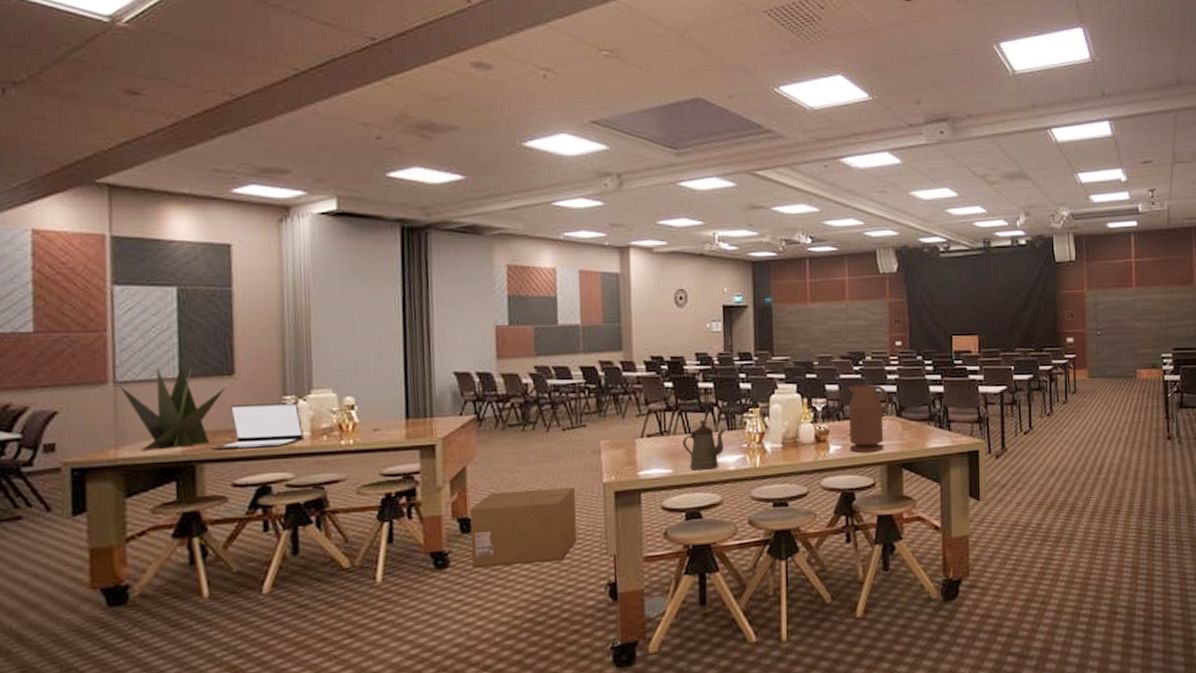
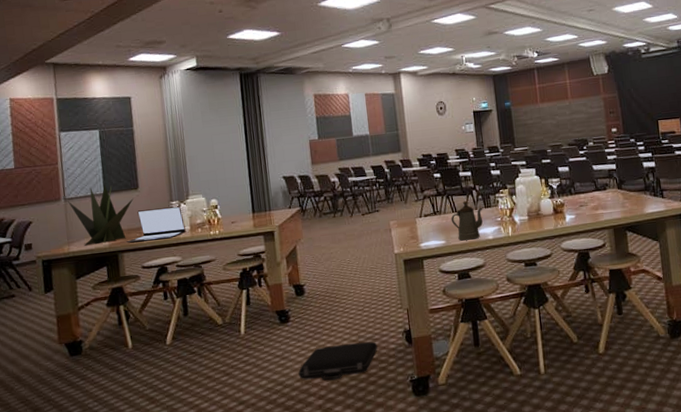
briefcase: none [456,596,570,646] -> present [298,341,378,380]
box: present [470,488,577,568] -> none [301,258,379,322]
water jug: present [847,384,889,453] -> none [576,164,611,220]

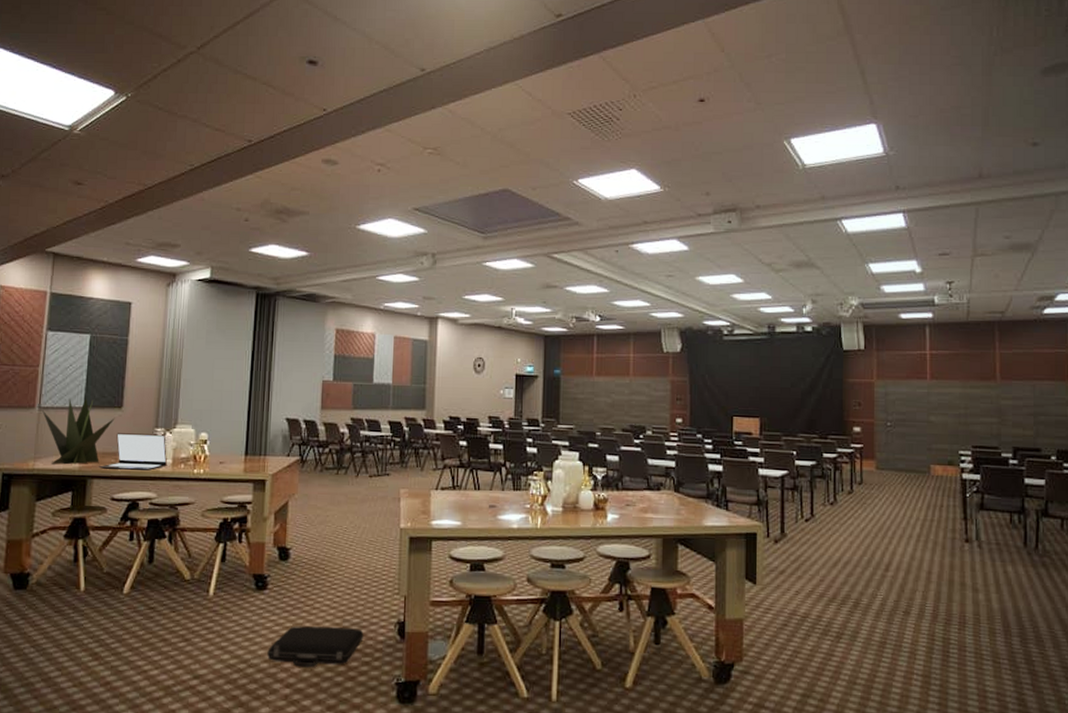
coffee pot: present [451,200,483,241] -> none [471,478,511,526]

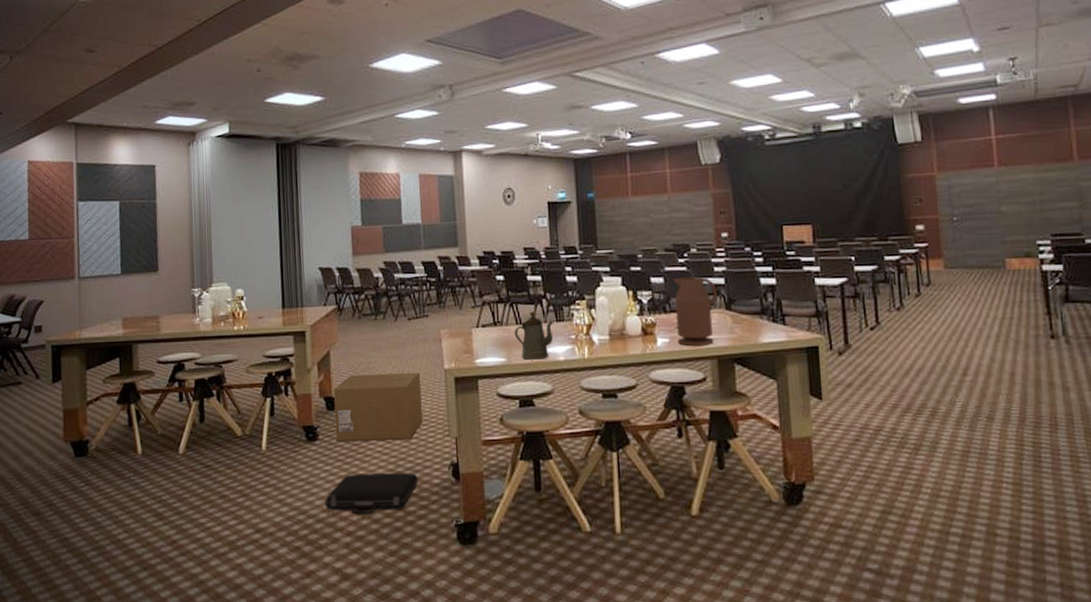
plant: present [42,398,115,465] -> none [82,264,152,333]
laptop: present [98,433,167,470] -> none [141,294,207,333]
box: none [285,527,375,595] -> present [334,373,423,442]
coffee pot: none [471,478,511,526] -> present [514,311,554,360]
water jug: none [627,457,667,525] -> present [673,276,717,347]

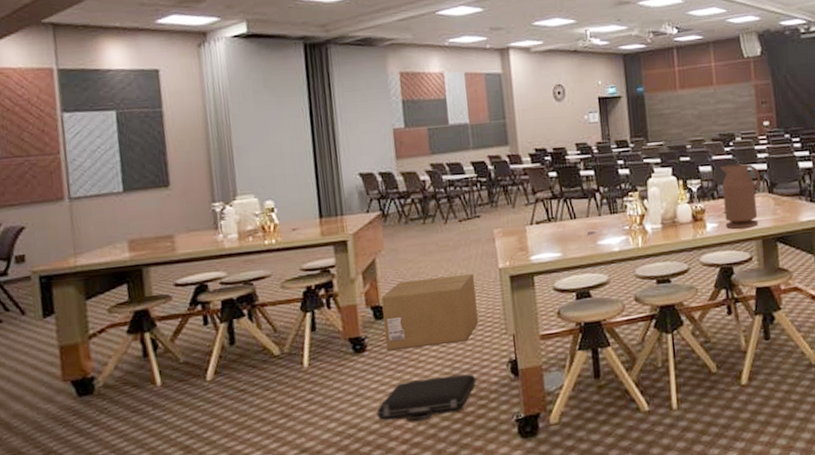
coffee pot: present [514,311,554,360] -> none [568,205,608,253]

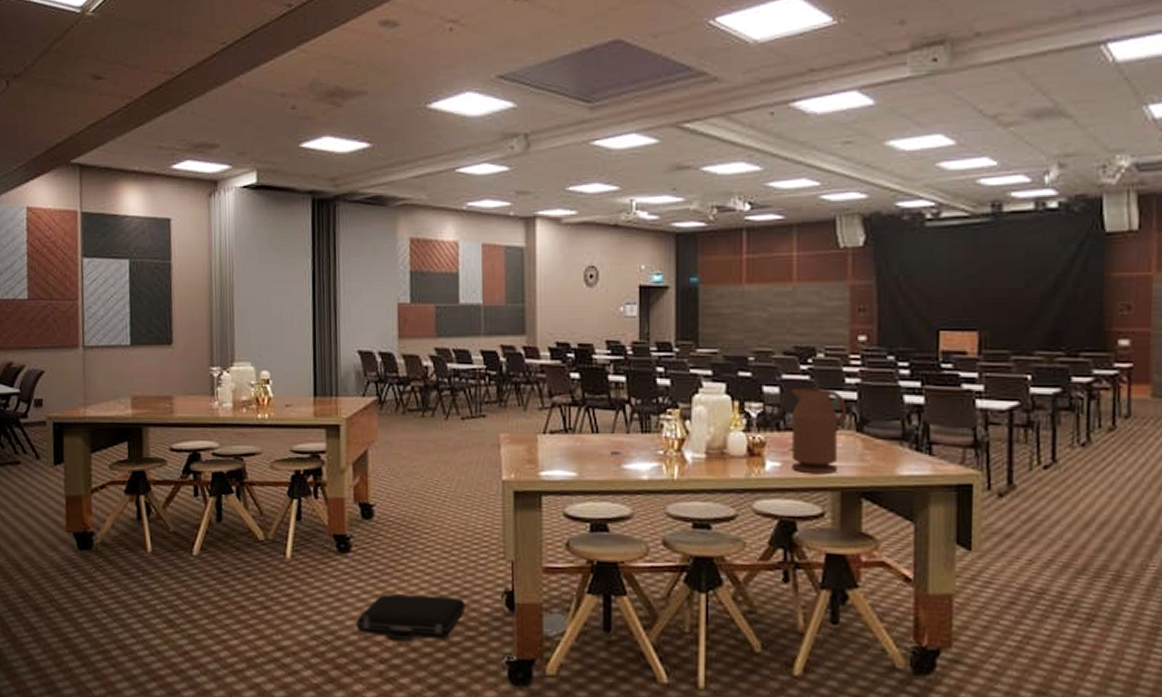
box: present [381,274,478,351] -> none [371,480,473,559]

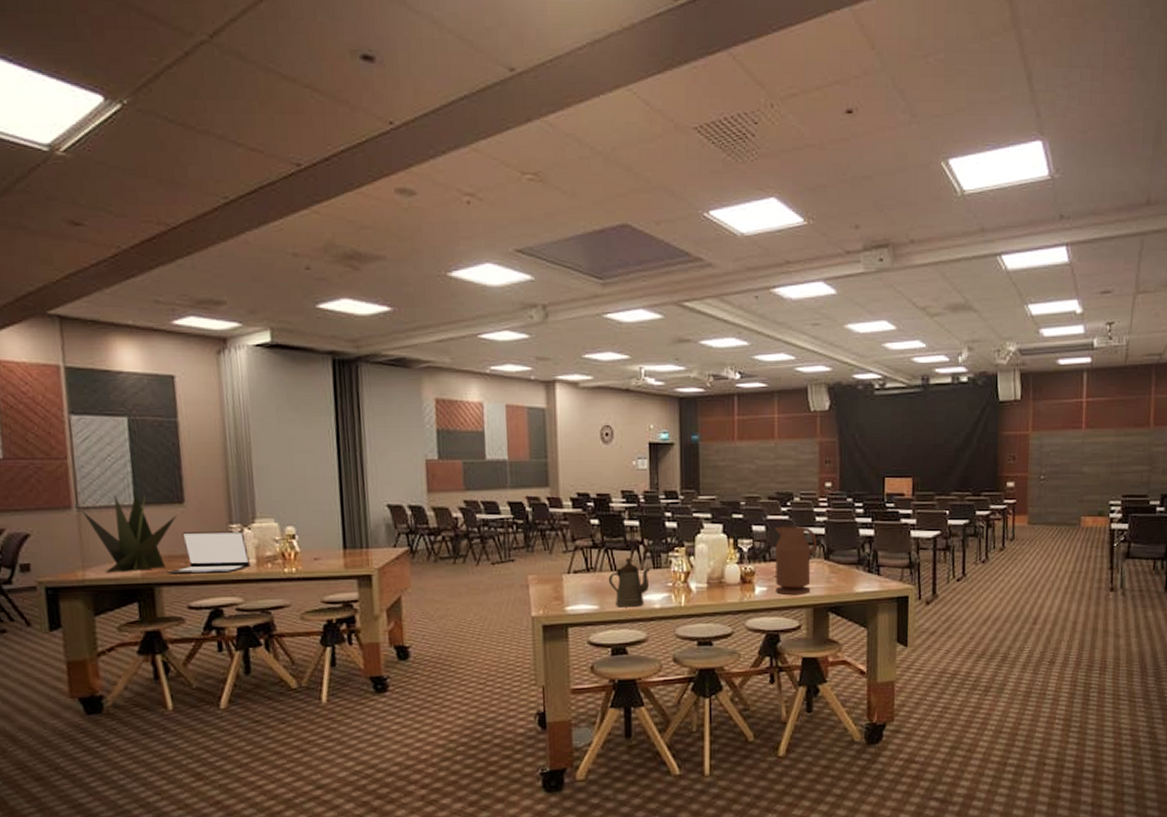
plant: none [87,334,165,411] -> present [82,494,177,573]
laptop: none [152,373,227,416] -> present [165,531,250,574]
briefcase: present [356,594,466,641] -> none [396,723,502,766]
coffee pot: none [588,418,638,477] -> present [608,557,651,607]

